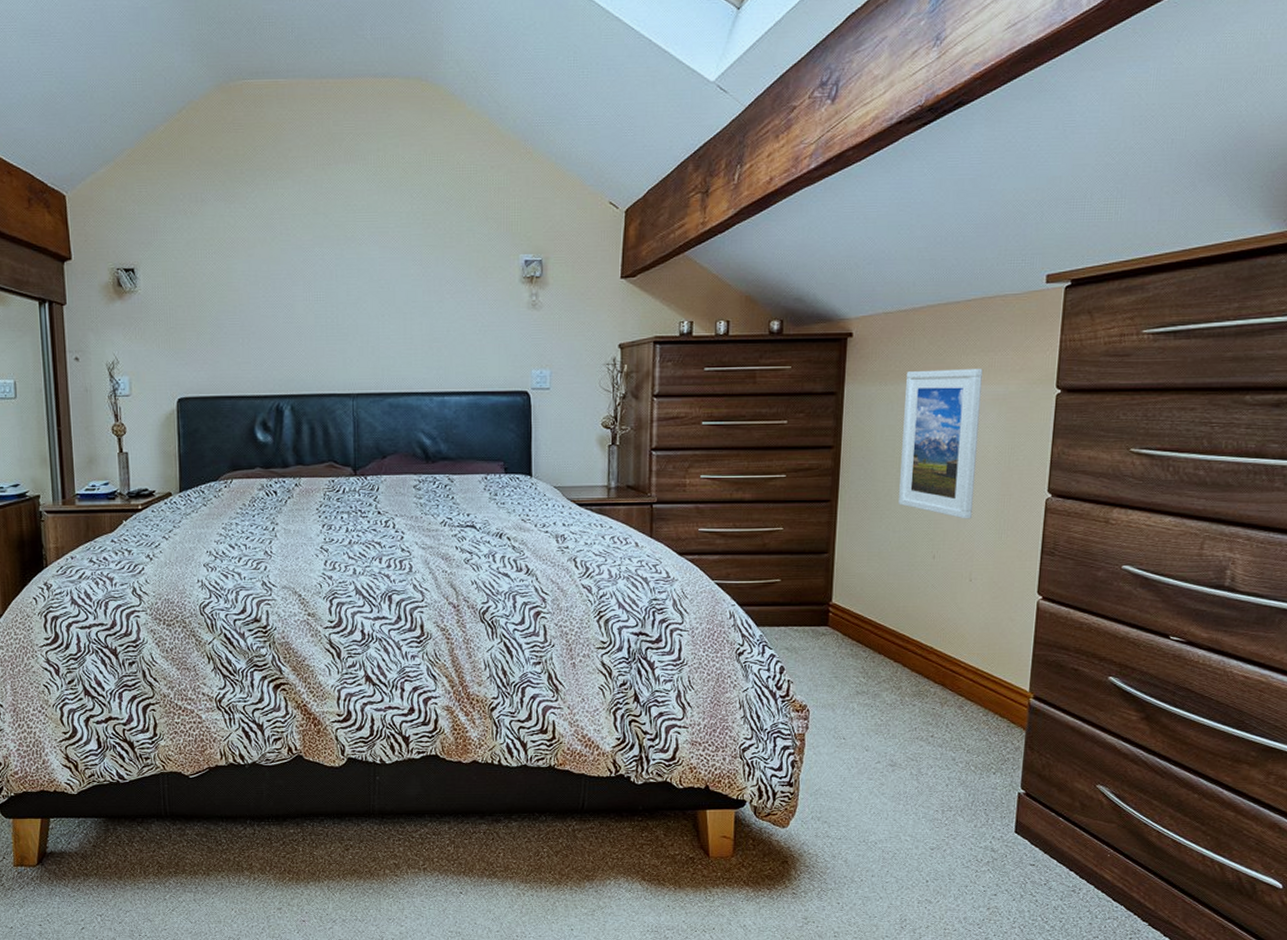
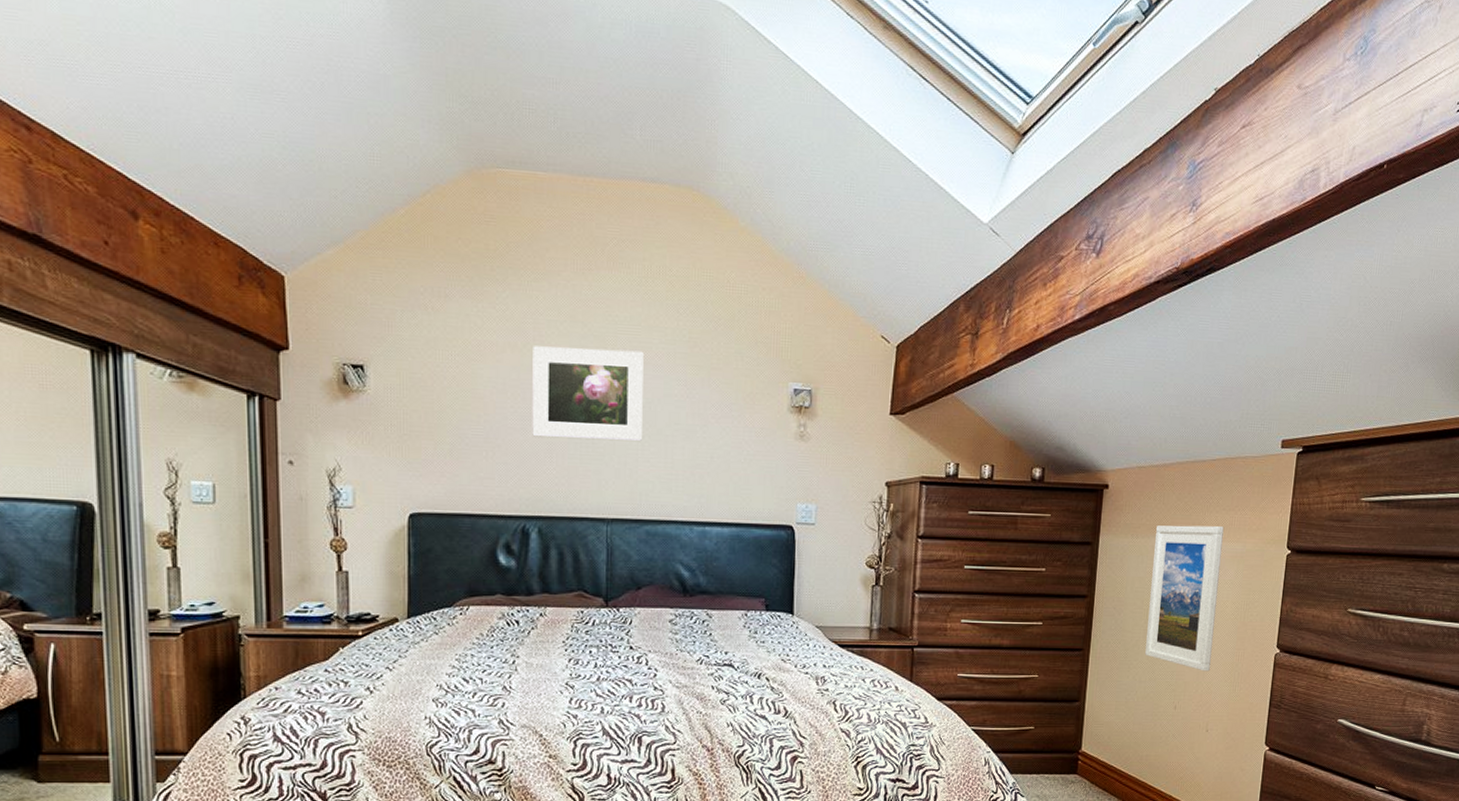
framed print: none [280,236,382,322] -> present [532,346,644,442]

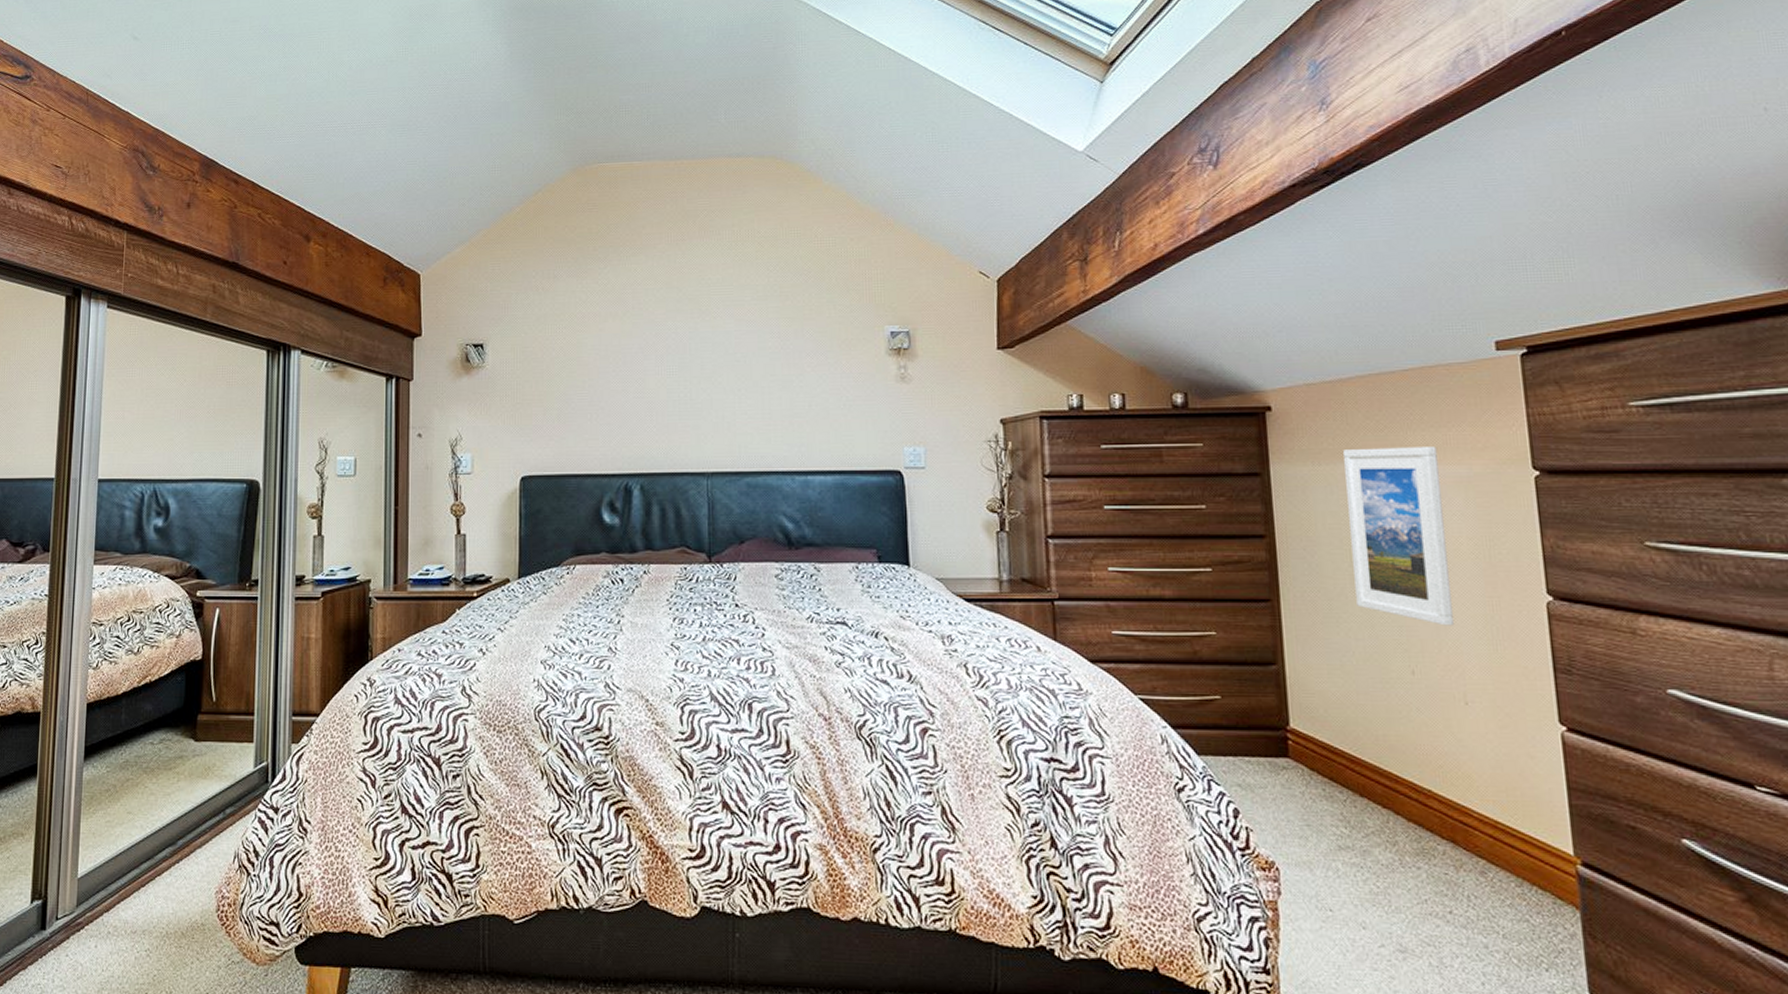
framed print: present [532,346,644,442] -> none [632,309,738,397]

